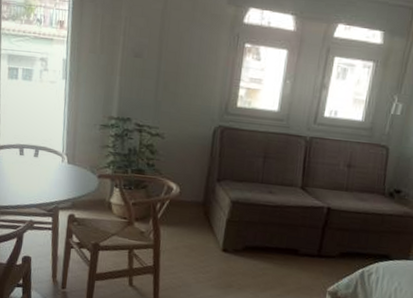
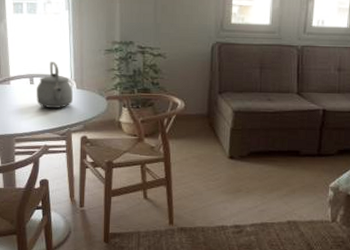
tea kettle: none [25,132,64,183] -> present [36,61,73,108]

